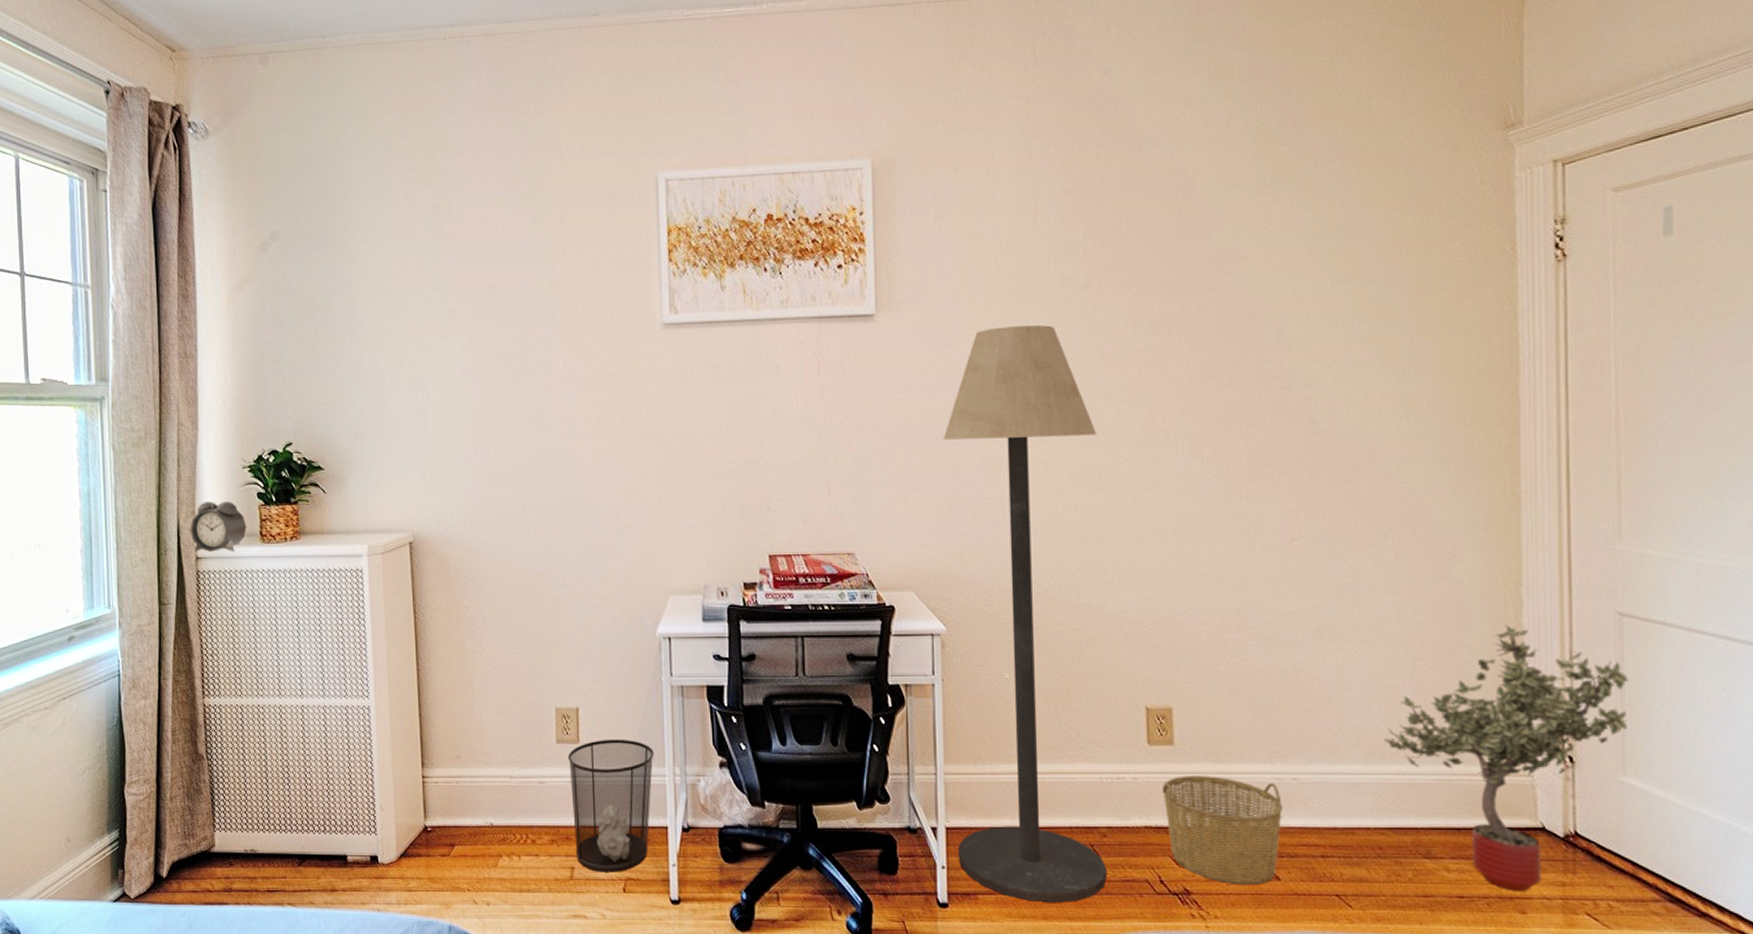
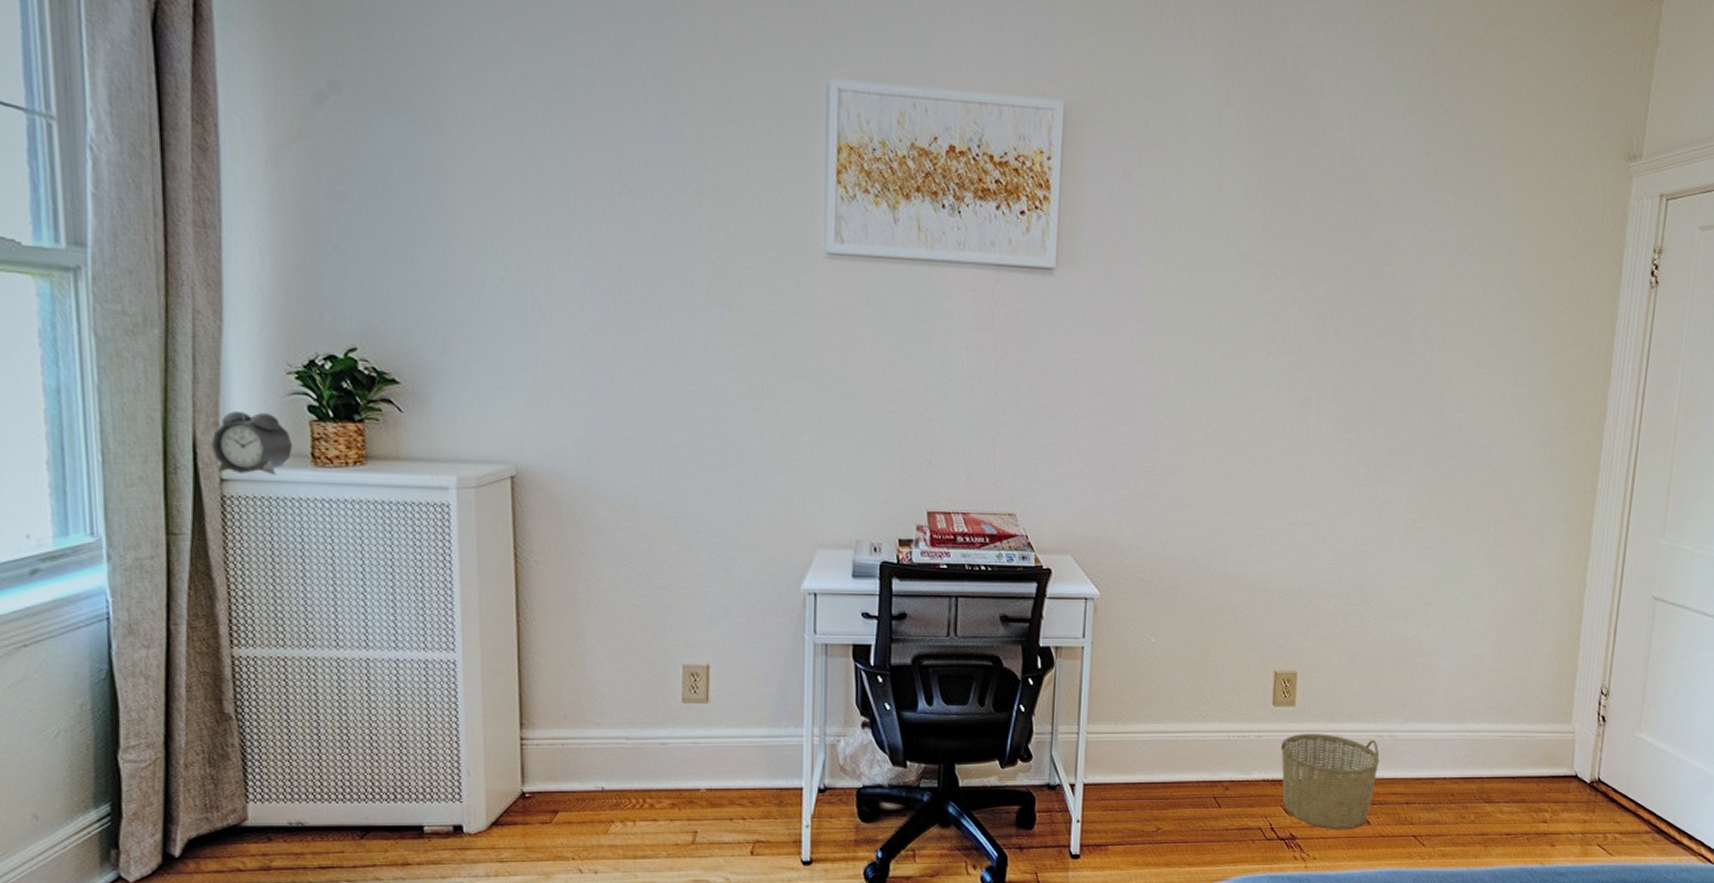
waste bin: present [567,740,654,872] -> none [694,699,792,836]
floor lamp: present [943,325,1107,903] -> none [1092,295,1257,851]
potted tree: present [1384,624,1629,892] -> none [1466,604,1654,828]

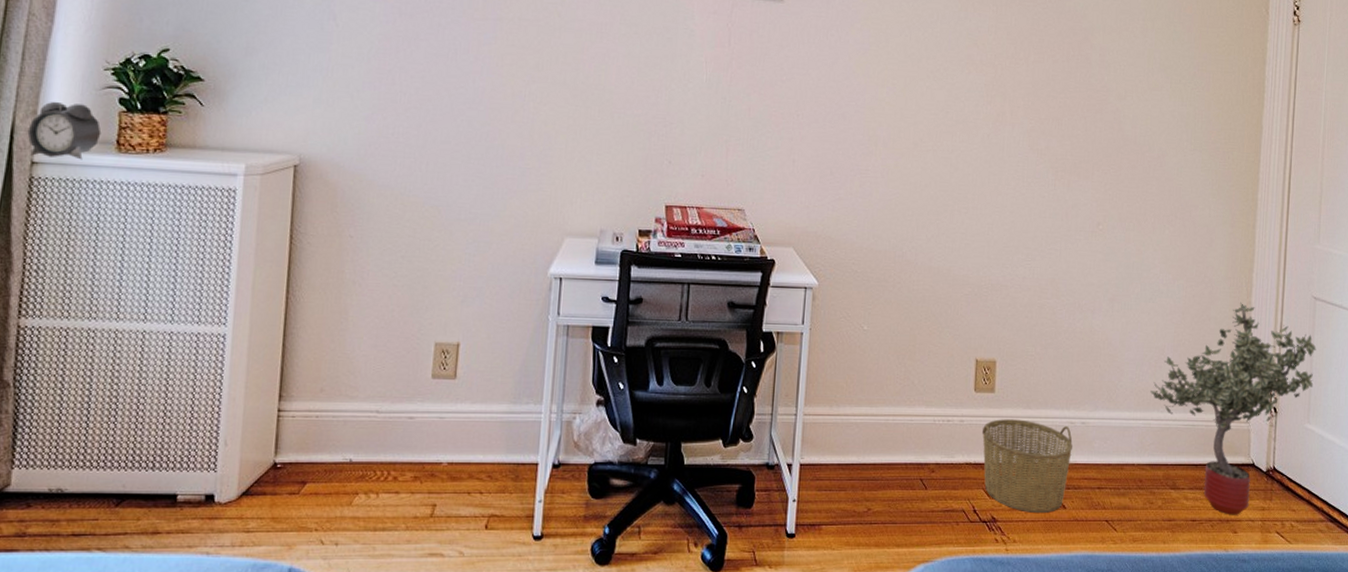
potted tree: none [1466,604,1654,828] -> present [1150,302,1317,515]

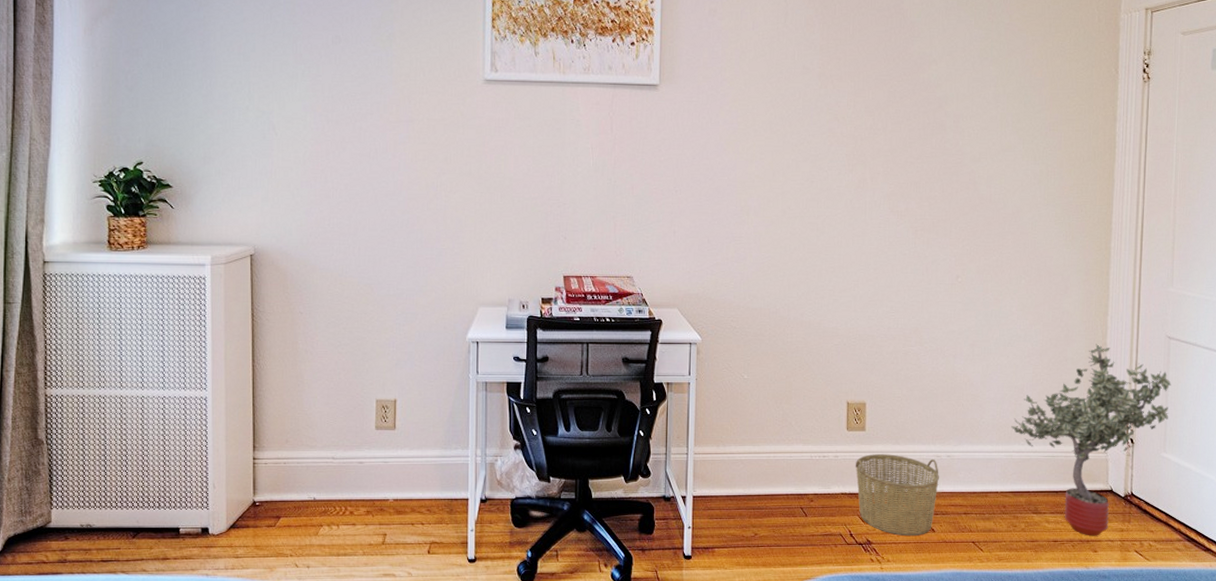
alarm clock: present [27,101,102,160] -> none [38,210,95,258]

